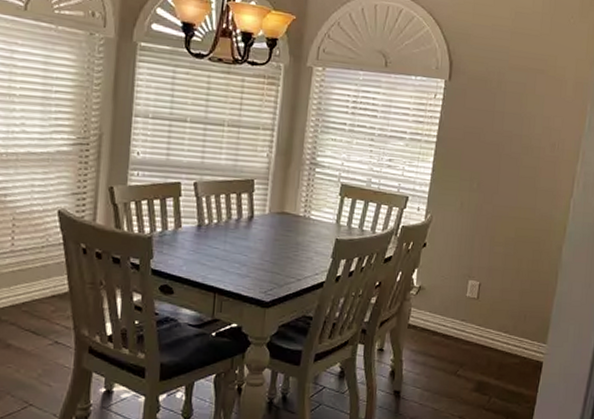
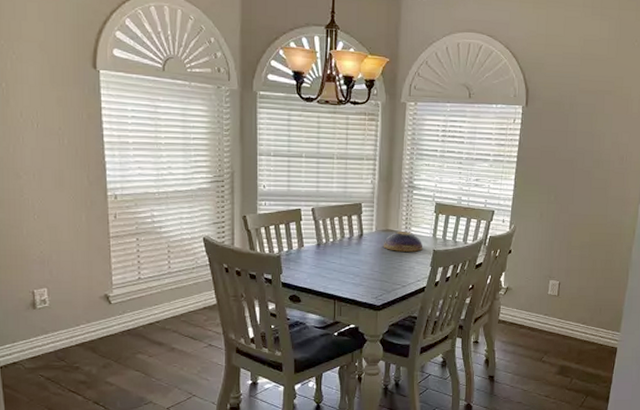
decorative bowl: none [277,215,324,240] -> present [384,231,423,252]

